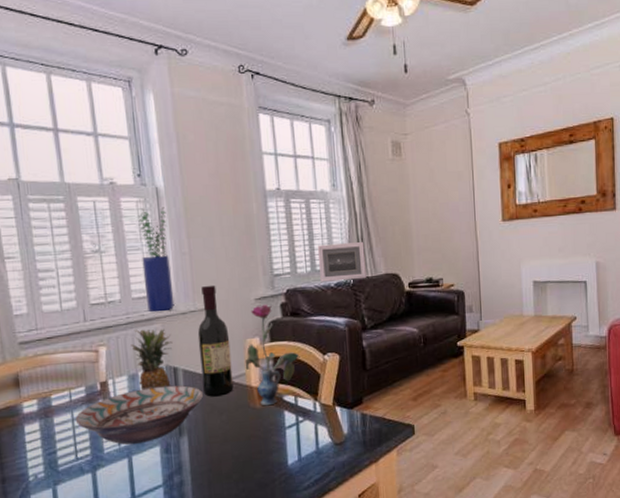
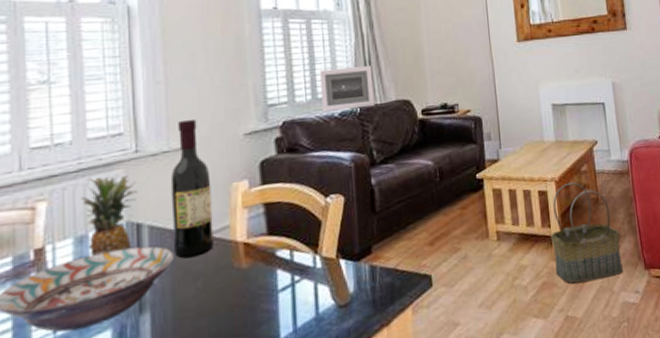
vase: present [138,207,175,313] -> none [102,28,143,156]
vase: present [244,303,299,406] -> none [229,138,296,266]
basket: none [524,354,593,442] -> present [550,182,623,284]

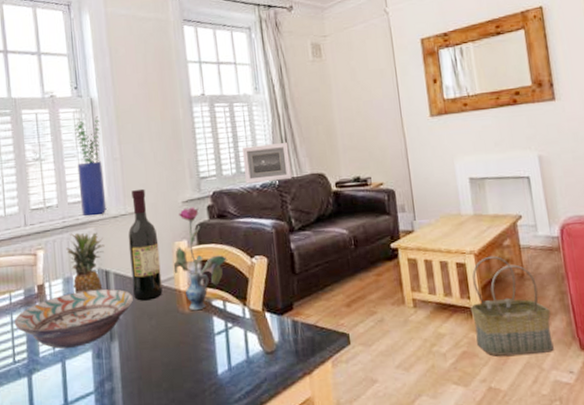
vase: none [102,28,143,156] -> present [74,116,107,217]
vase: none [229,138,296,266] -> present [173,205,227,311]

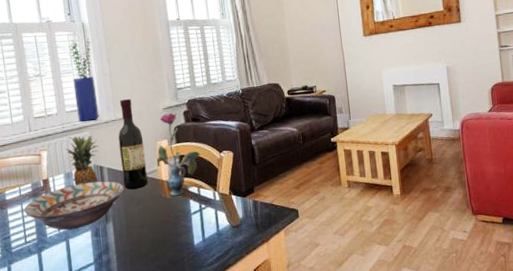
picture frame: present [241,143,292,184] -> none [211,59,253,93]
basket: present [470,256,554,356] -> none [391,146,453,222]

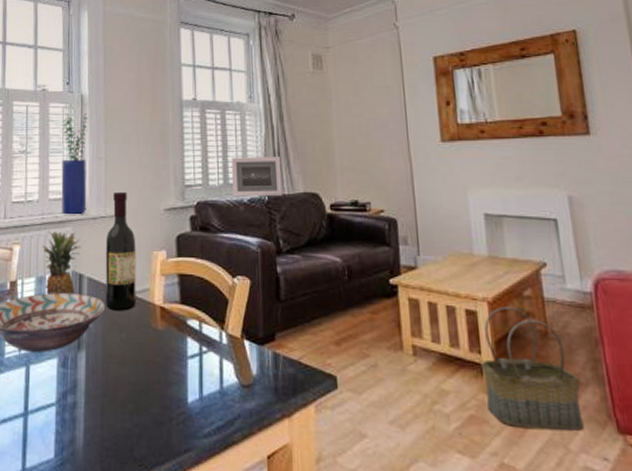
vase: present [156,111,200,196] -> none [149,214,206,329]
picture frame: none [211,59,253,93] -> present [231,157,283,197]
basket: none [391,146,453,222] -> present [480,307,584,431]

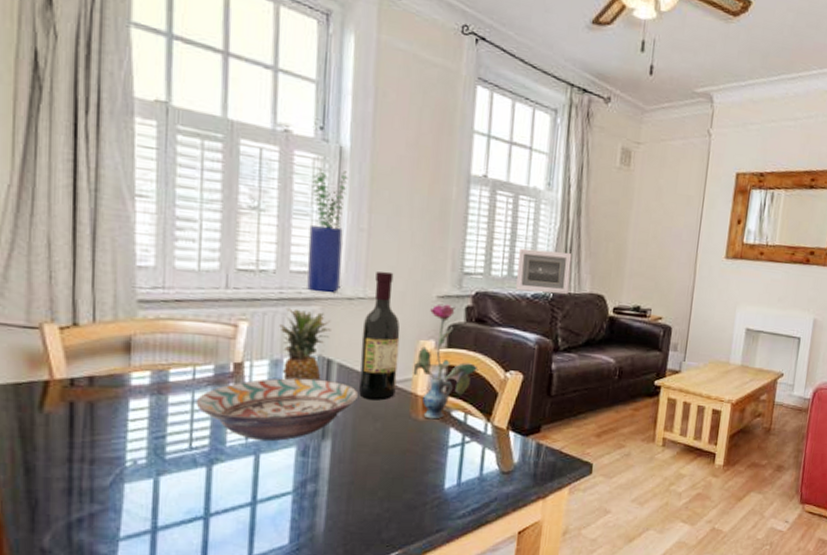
vase: none [149,214,206,329] -> present [413,303,477,420]
basket: present [480,307,584,431] -> none [712,408,784,502]

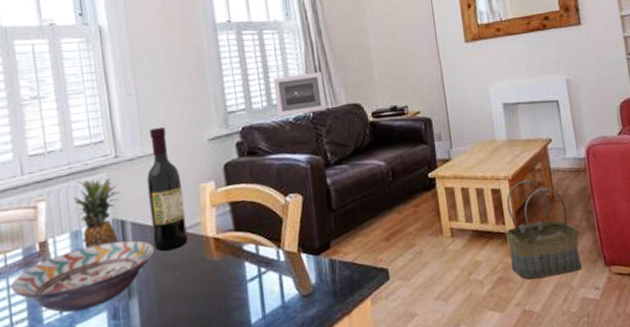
vase: present [307,167,348,294] -> none [80,46,121,161]
vase: present [413,303,477,420] -> none [199,143,258,258]
basket: none [712,408,784,502] -> present [505,180,582,279]

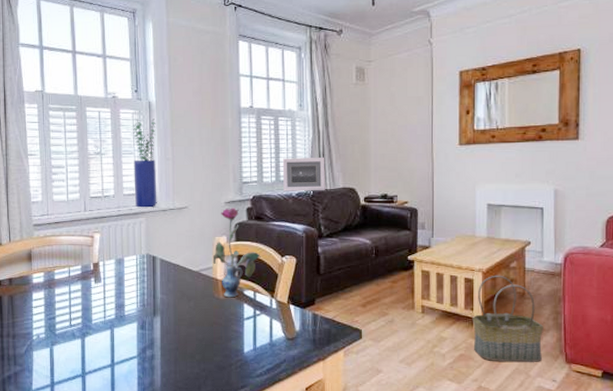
decorative bowl: present [10,239,155,313] -> none [71,271,176,318]
fruit: present [73,178,119,248] -> none [120,221,153,273]
vase: none [80,46,121,161] -> present [133,119,157,208]
wine bottle: present [146,126,188,252] -> none [174,187,202,285]
vase: none [199,143,258,258] -> present [212,206,260,298]

